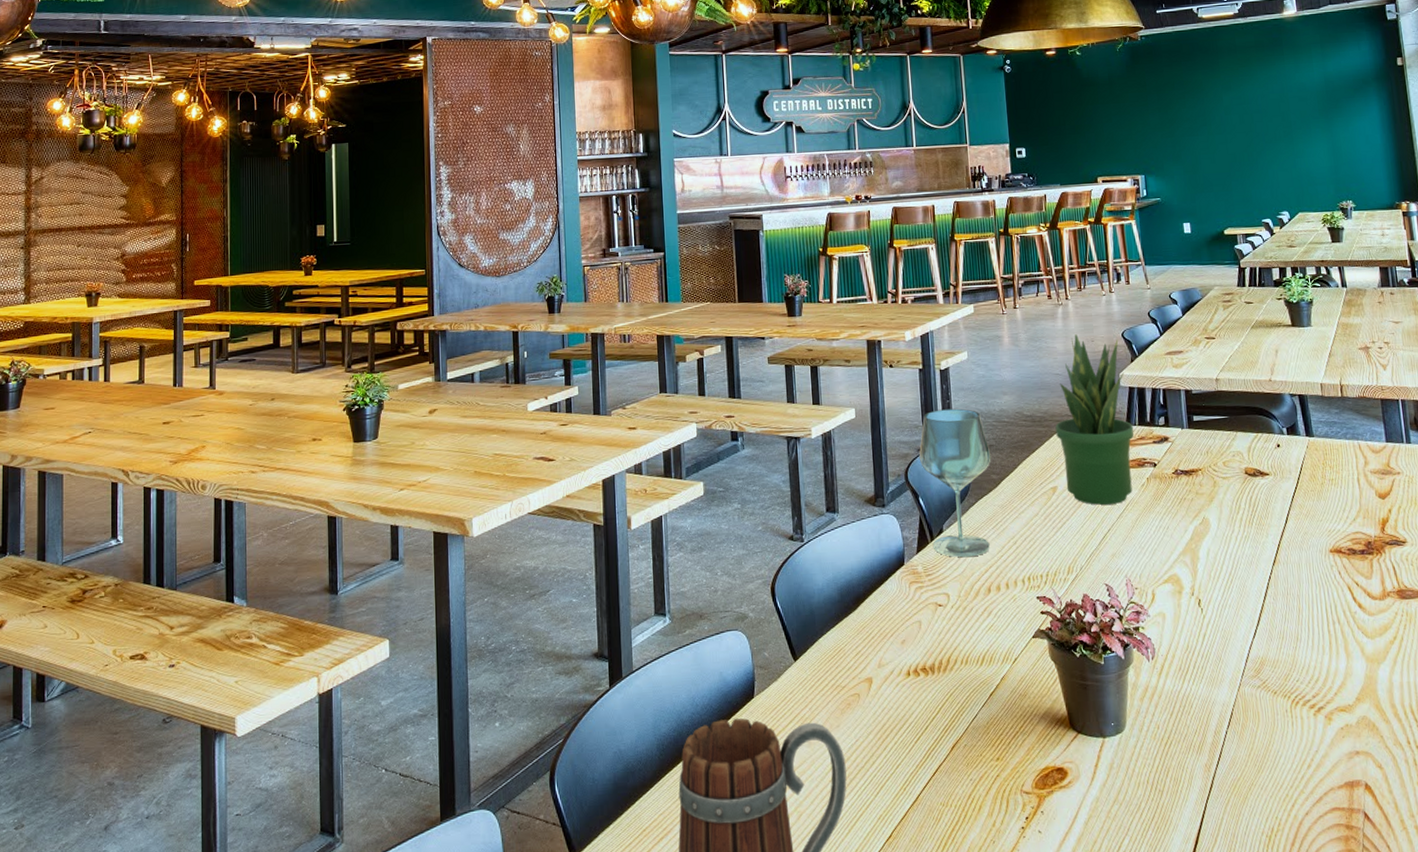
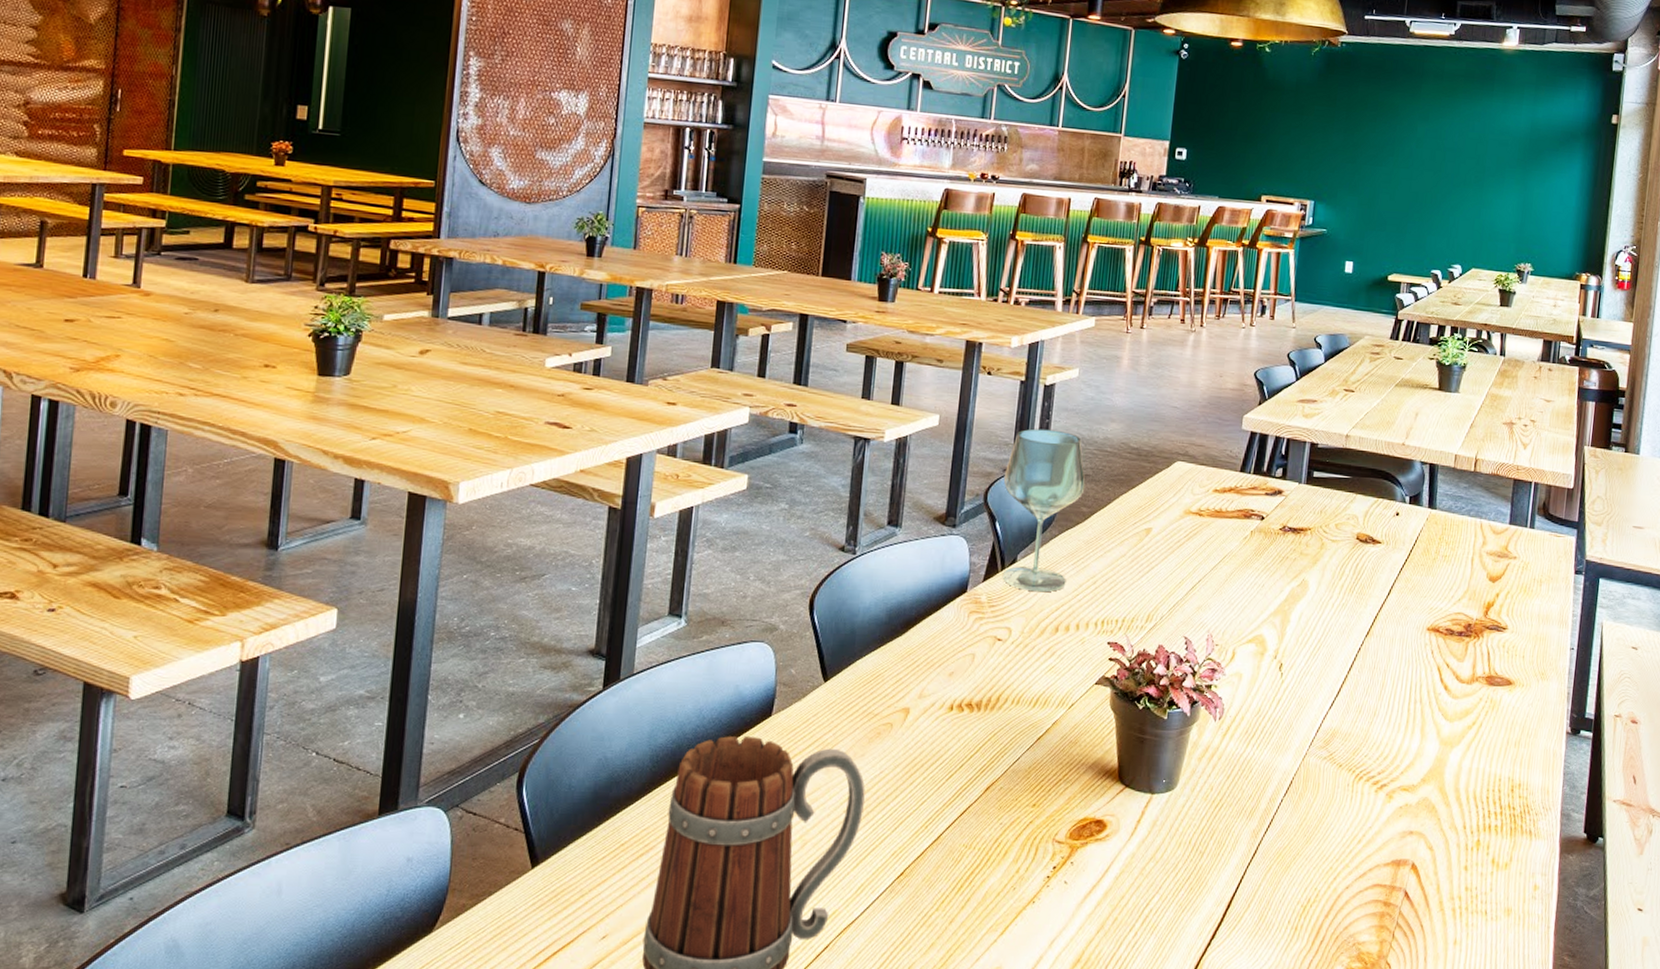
planter: present [1055,334,1135,505] -> none [1161,366,1250,554]

